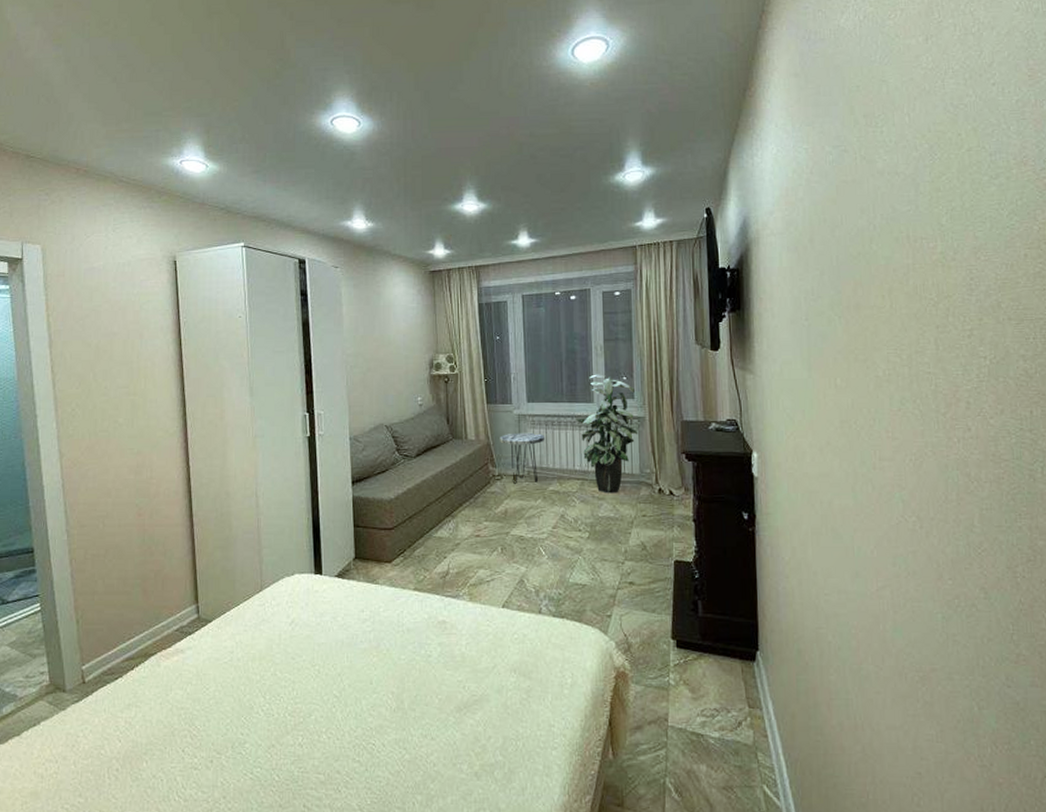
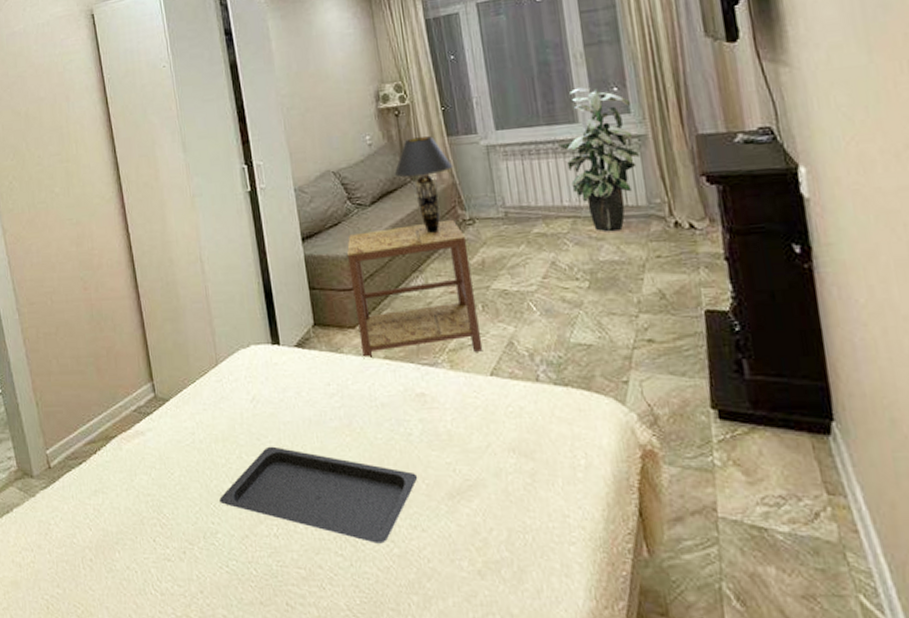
serving tray: none [251,665,432,751] -> present [219,446,418,544]
side table: none [391,474,498,591] -> present [347,219,483,360]
table lamp: none [439,402,489,486] -> present [394,136,453,234]
side table: present [500,432,545,484] -> none [467,165,522,228]

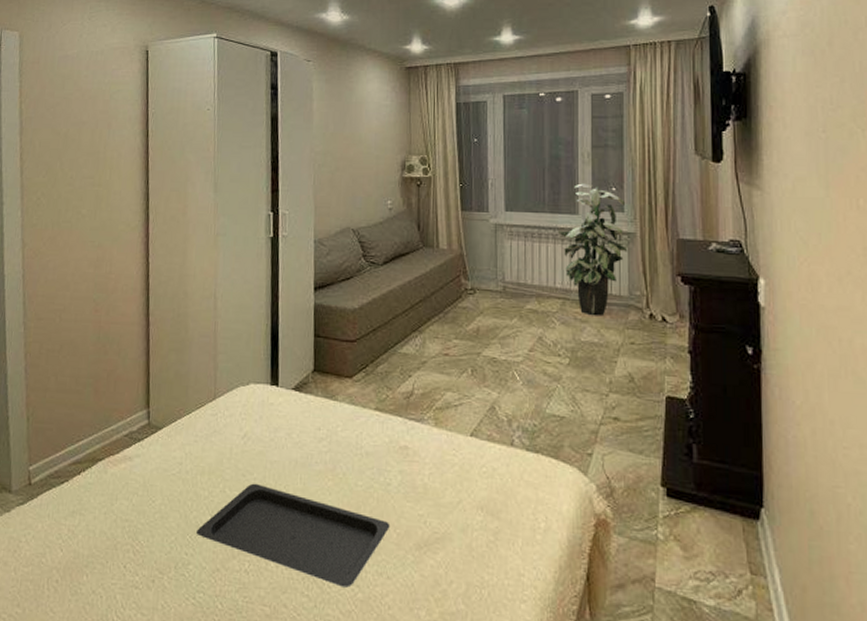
side table: present [347,219,483,360] -> none [354,287,467,413]
table lamp: present [394,136,453,234] -> none [409,208,463,299]

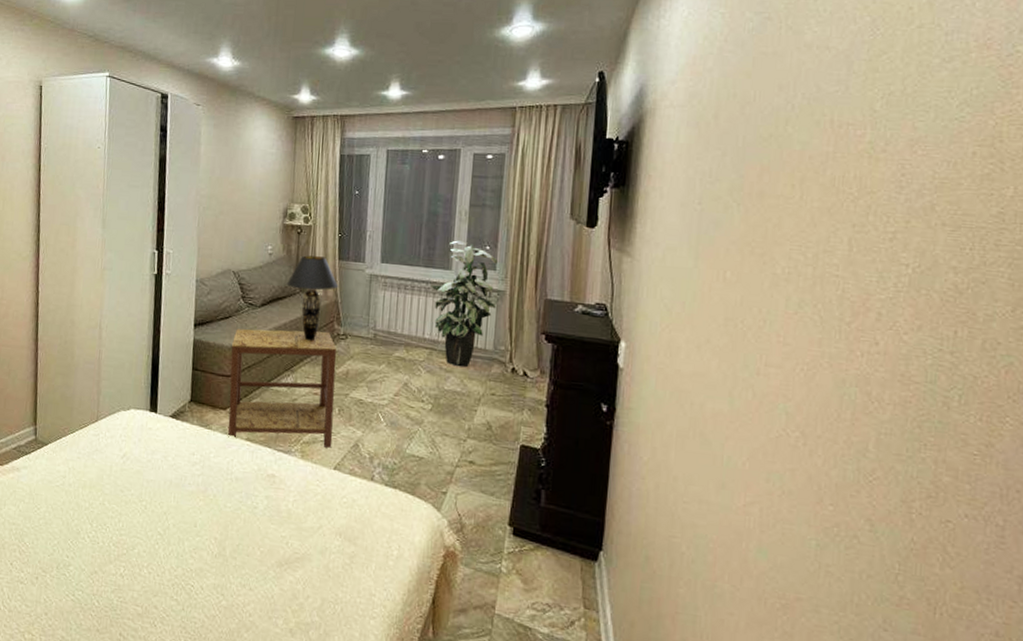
serving tray: present [196,483,390,588] -> none [77,498,255,596]
side table: none [354,287,467,413] -> present [228,329,337,448]
table lamp: none [409,208,463,299] -> present [286,255,339,342]

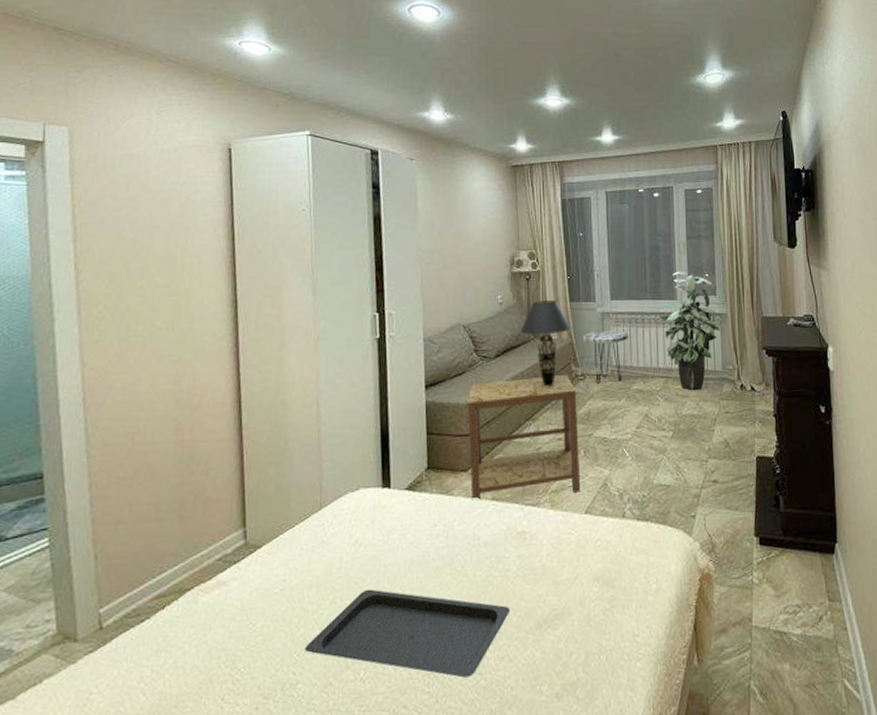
serving tray: none [77,498,255,596] -> present [305,589,511,678]
side table: none [348,292,396,347] -> present [583,330,628,384]

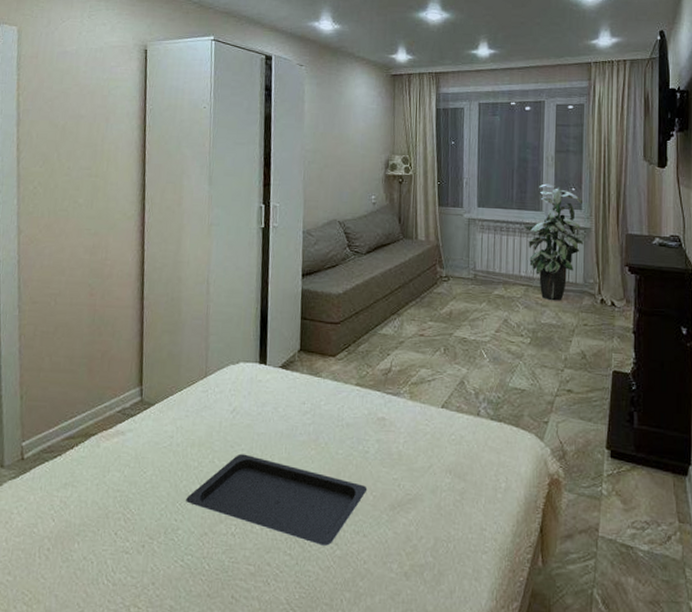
side table: present [468,374,581,502] -> none [338,274,440,387]
table lamp: present [520,300,572,387] -> none [390,203,440,285]
side table: present [583,330,628,384] -> none [449,236,493,286]

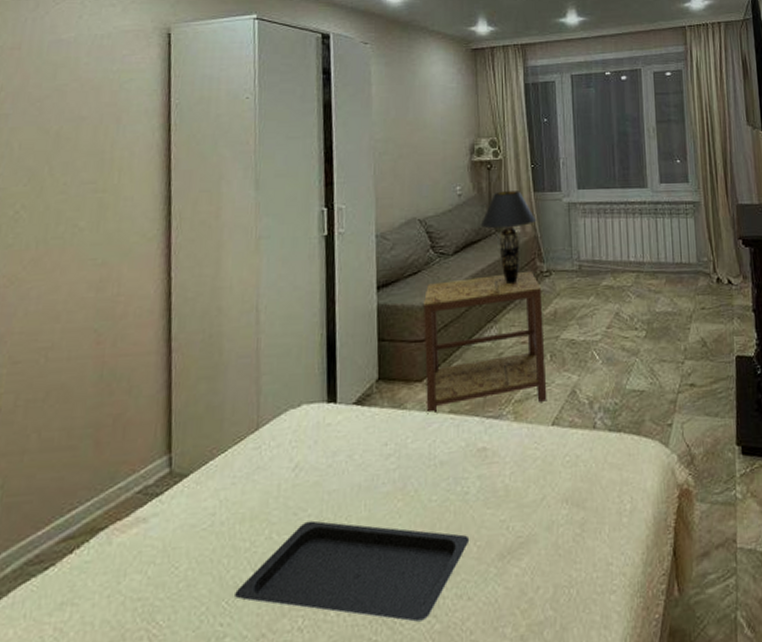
side table: none [338,274,440,387] -> present [424,270,547,415]
table lamp: none [390,203,440,285] -> present [480,191,537,285]
indoor plant: present [523,183,584,301] -> none [628,157,694,286]

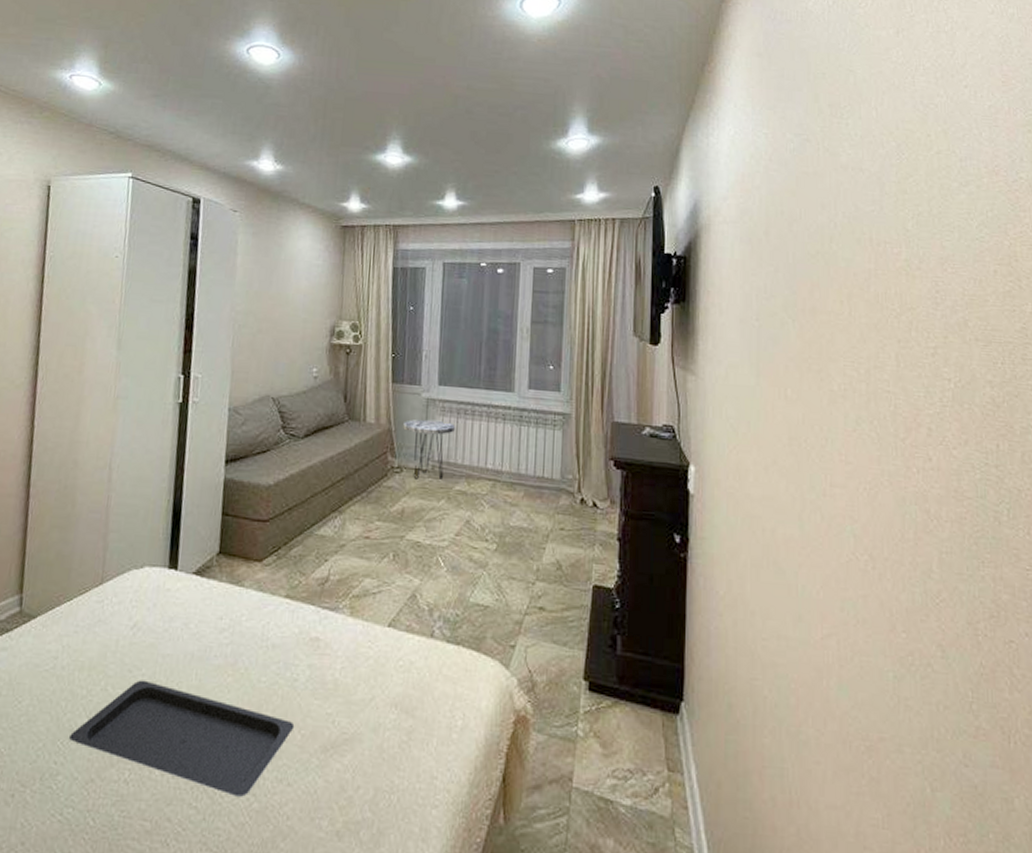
side table: present [424,270,547,415] -> none [264,464,391,601]
table lamp: present [480,191,537,285] -> none [333,378,393,477]
side table: none [548,222,597,280] -> present [403,419,455,480]

